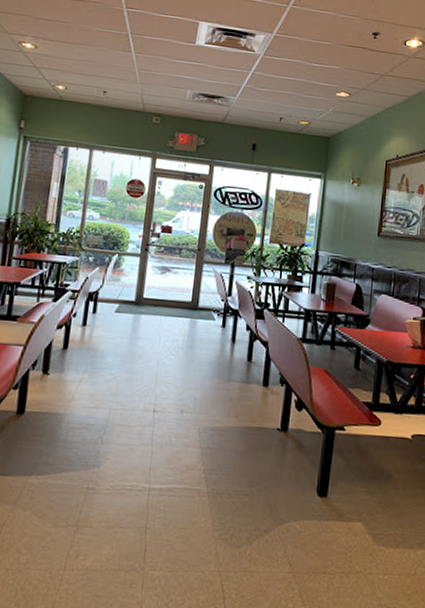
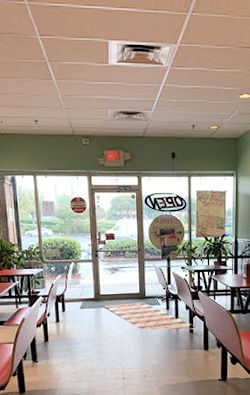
rug: none [144,311,259,358] -> present [103,301,199,330]

